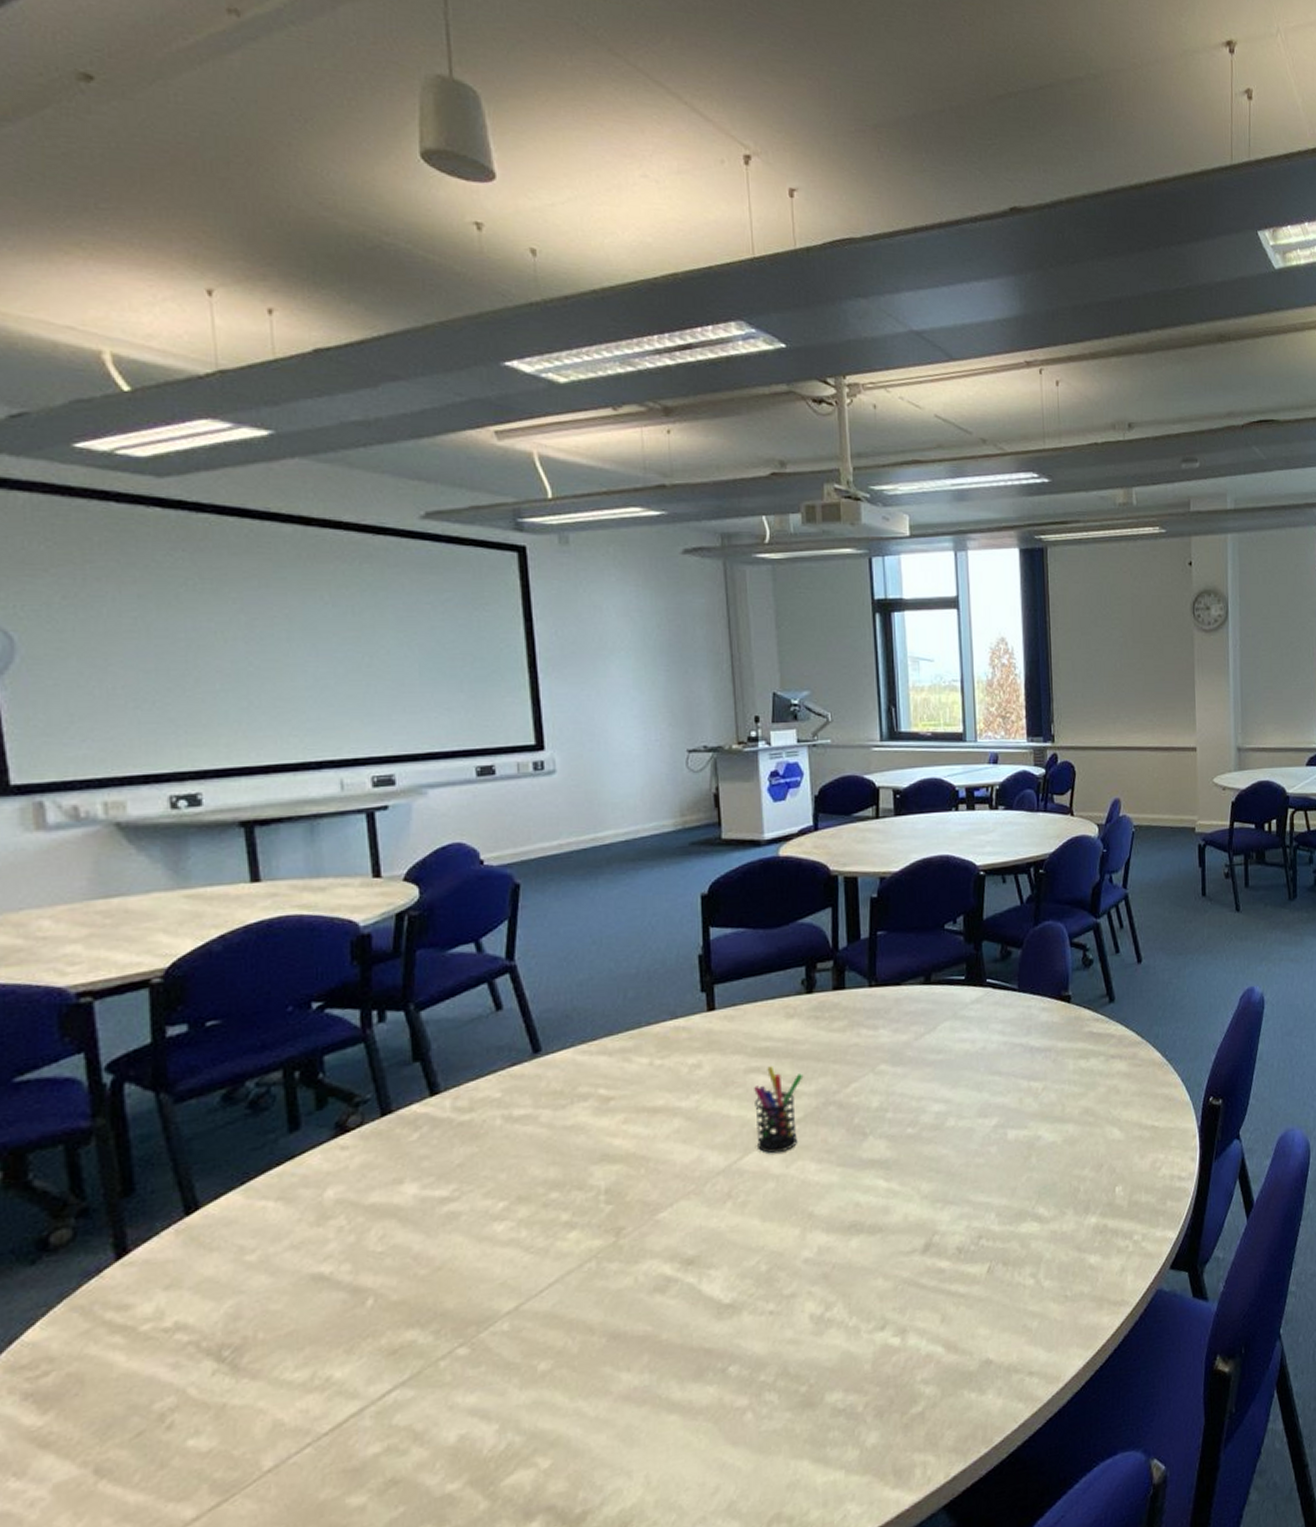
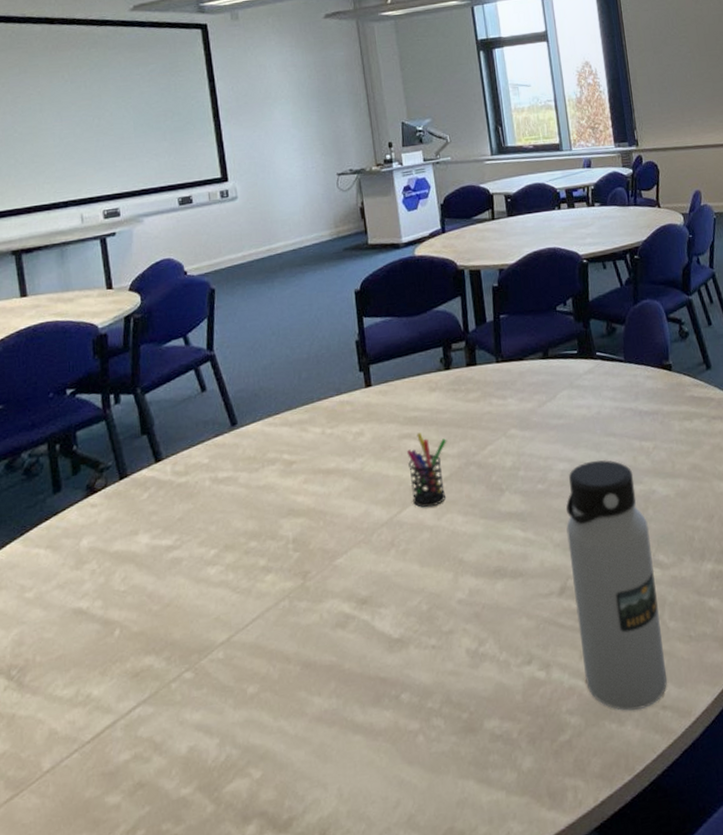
water bottle: none [937,1101,1037,1378] -> present [565,460,667,711]

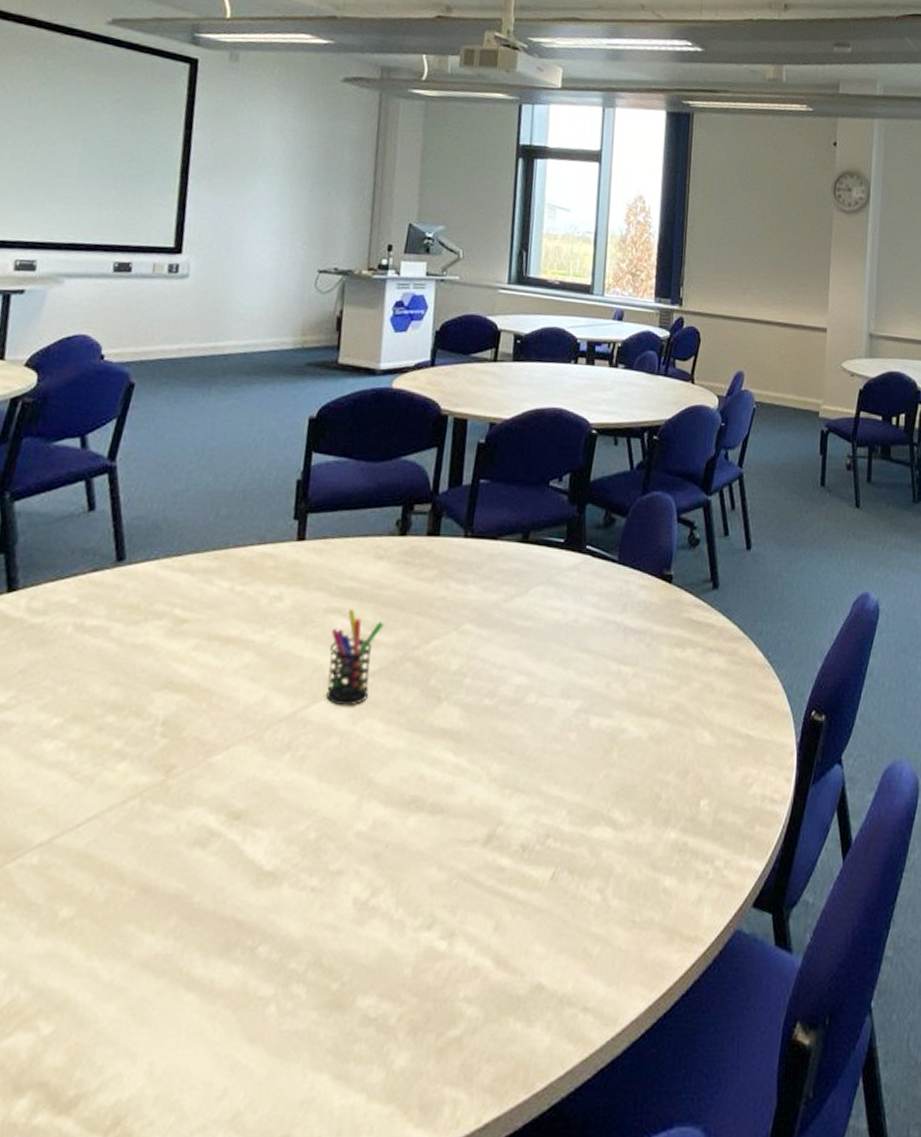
water bottle: present [565,460,667,711] -> none [495,679,610,1009]

